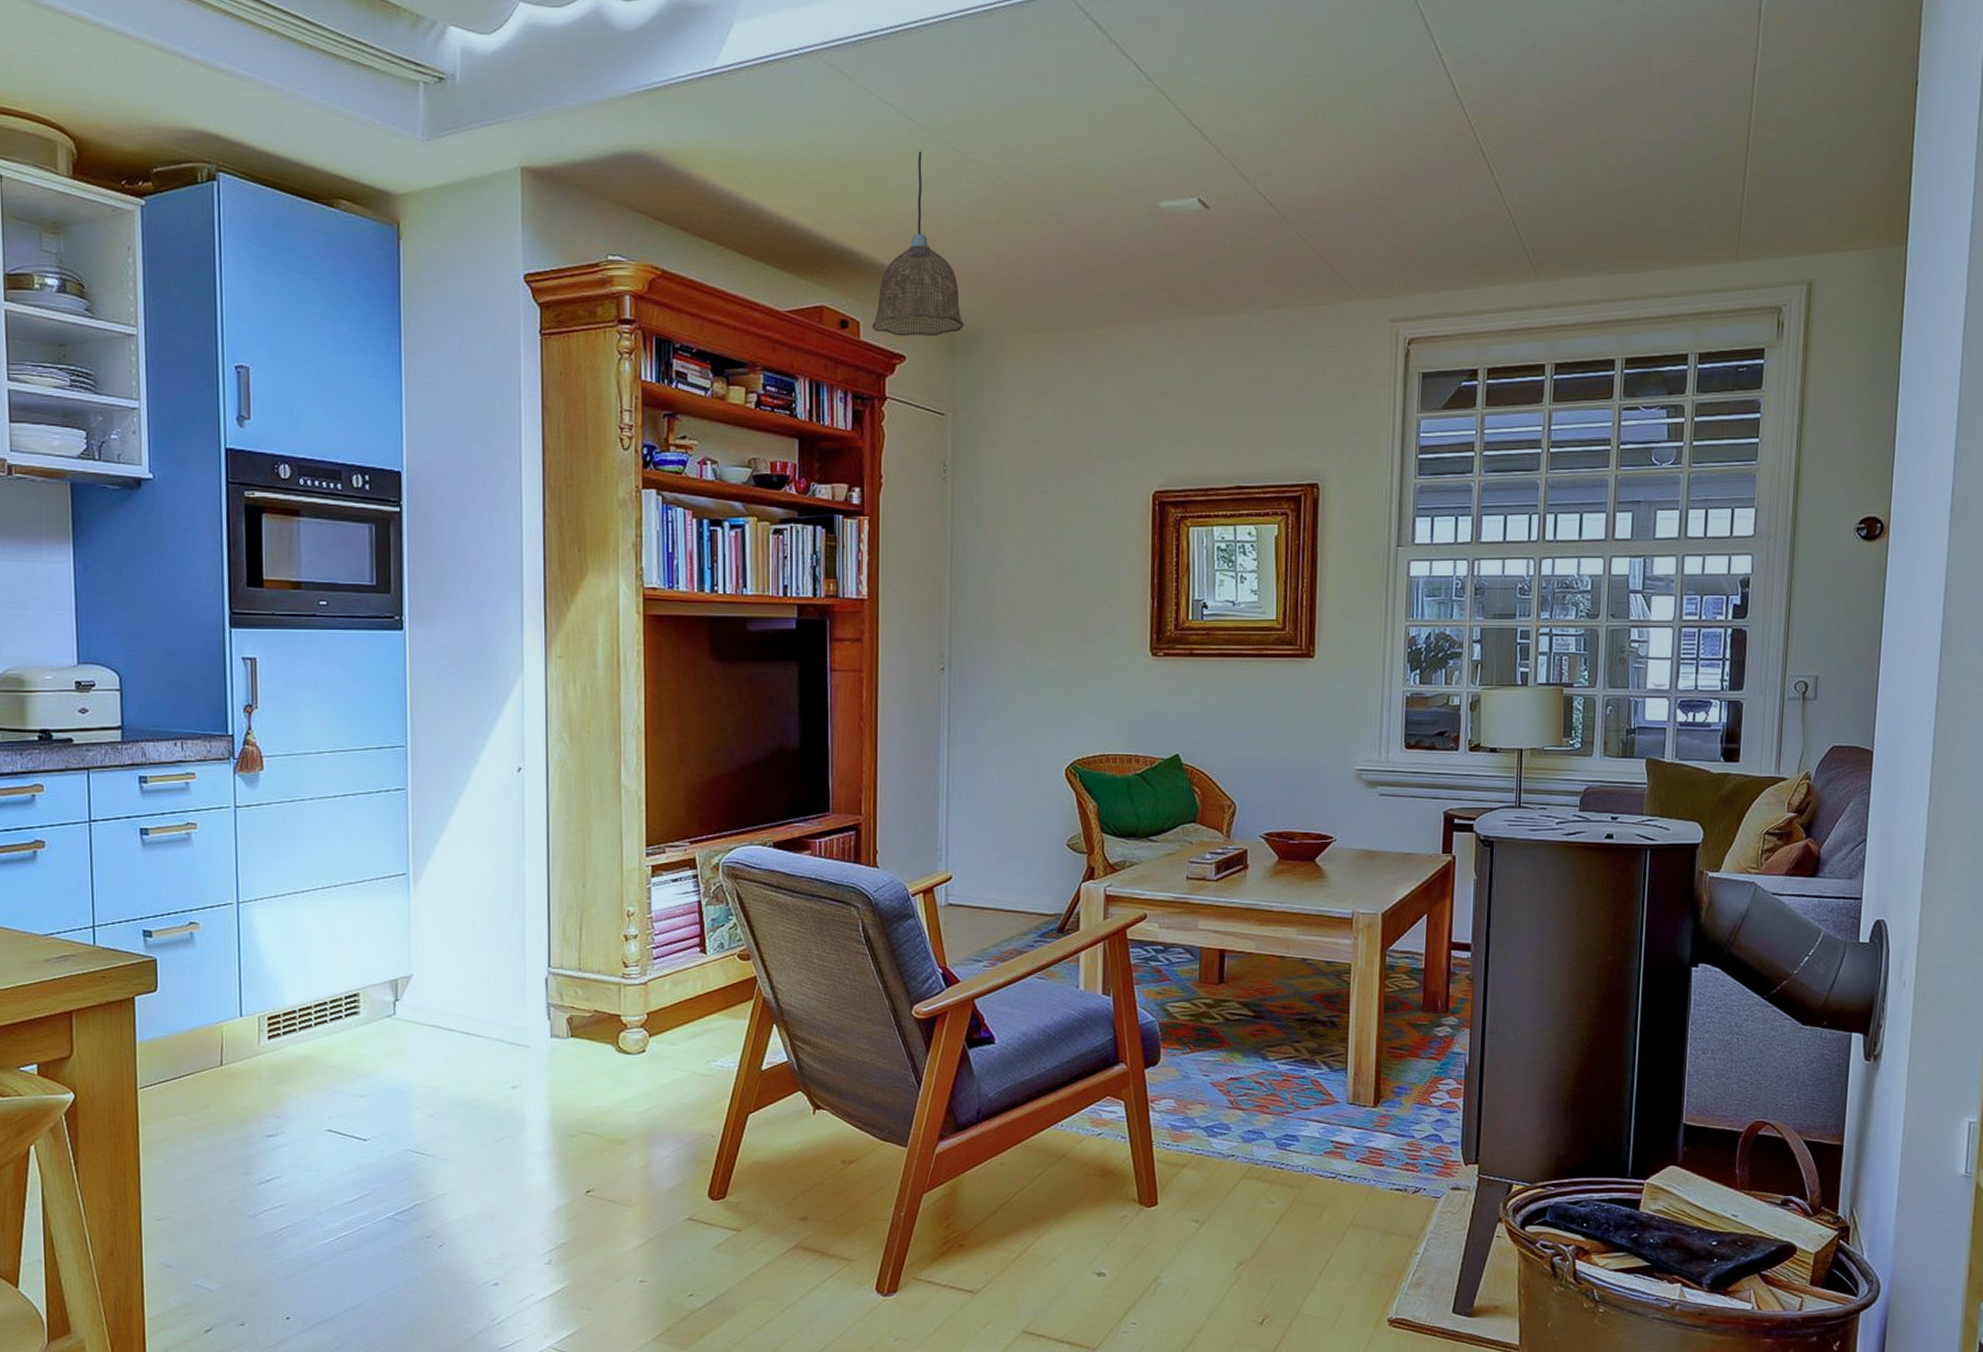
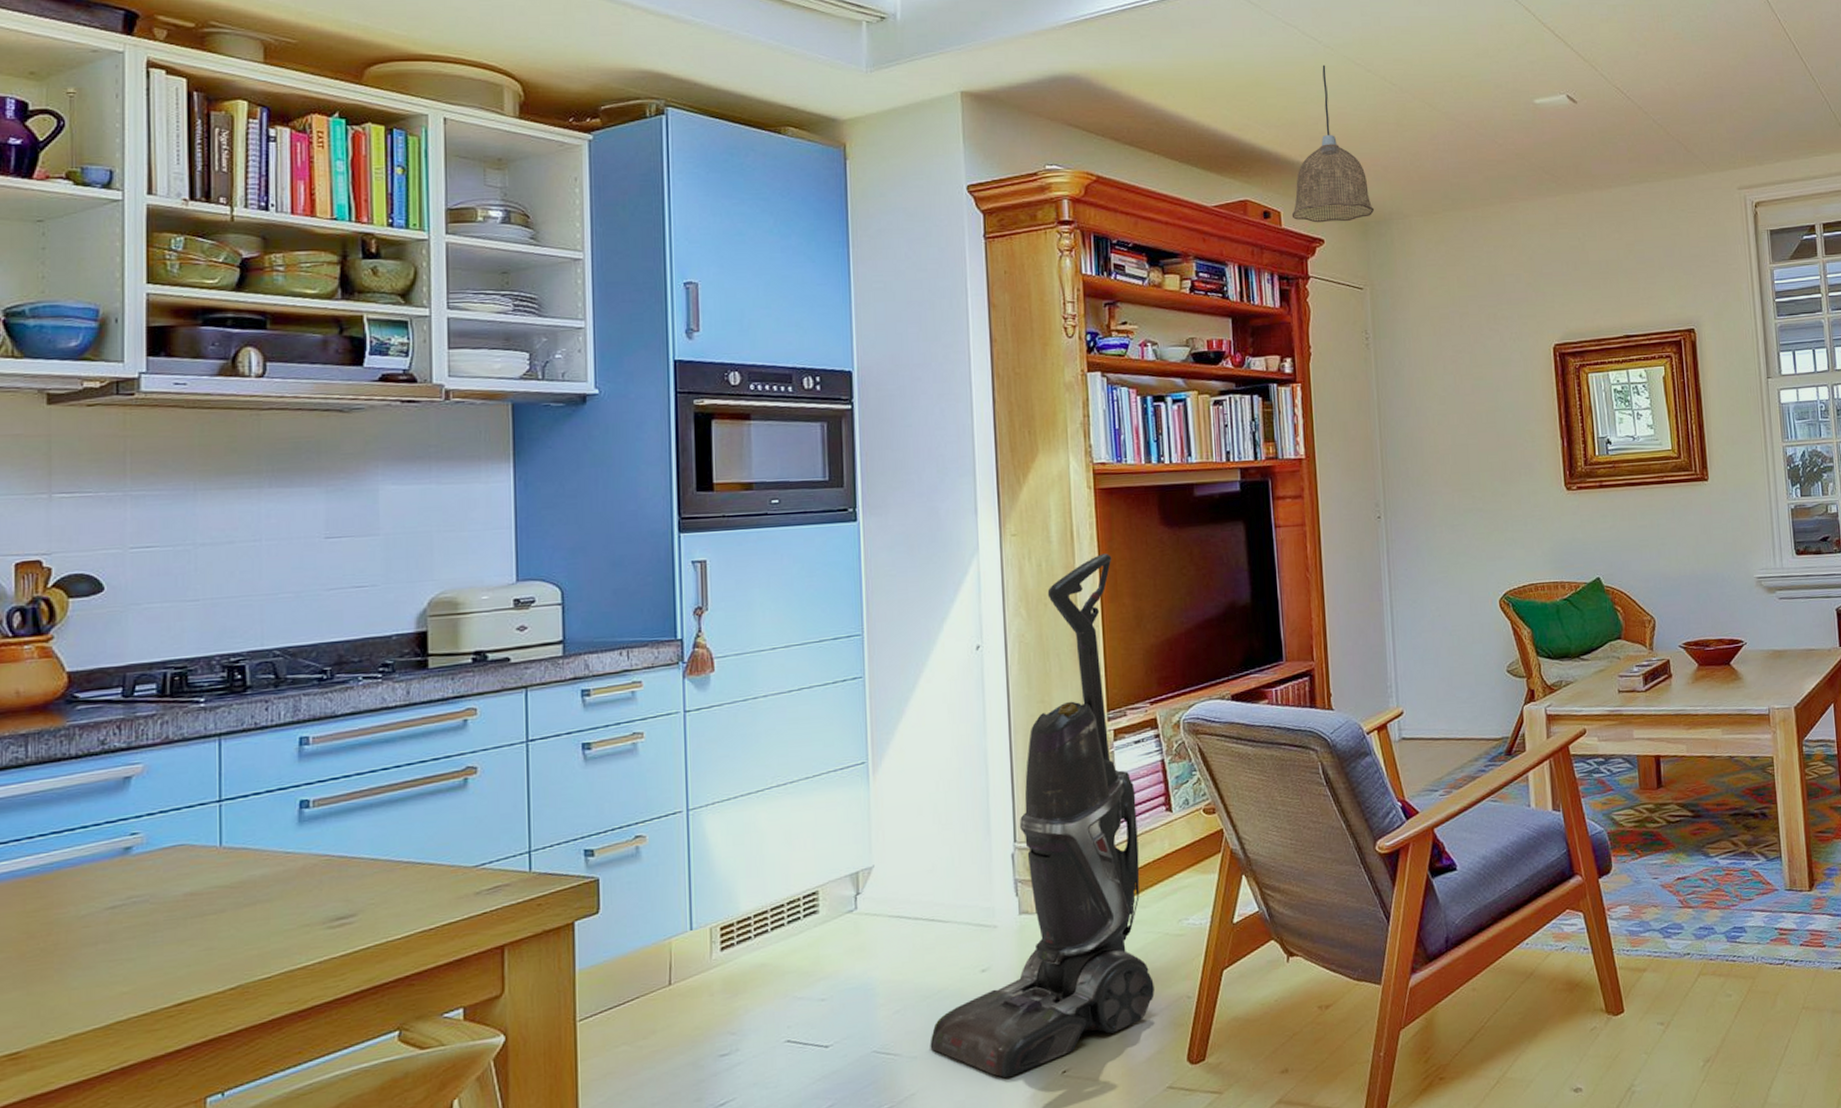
vacuum cleaner: none [461,684,679,1190] -> present [930,553,1155,1078]

